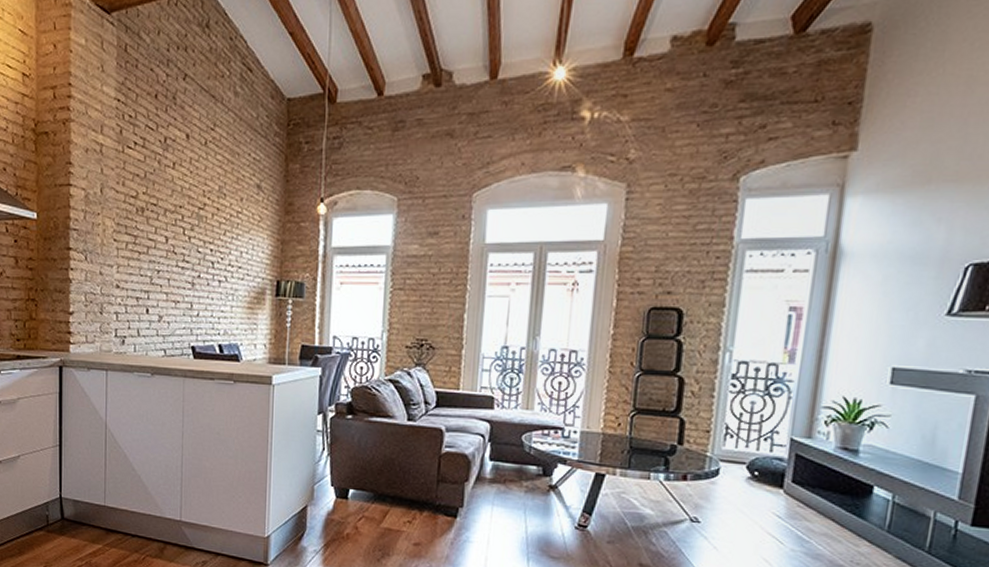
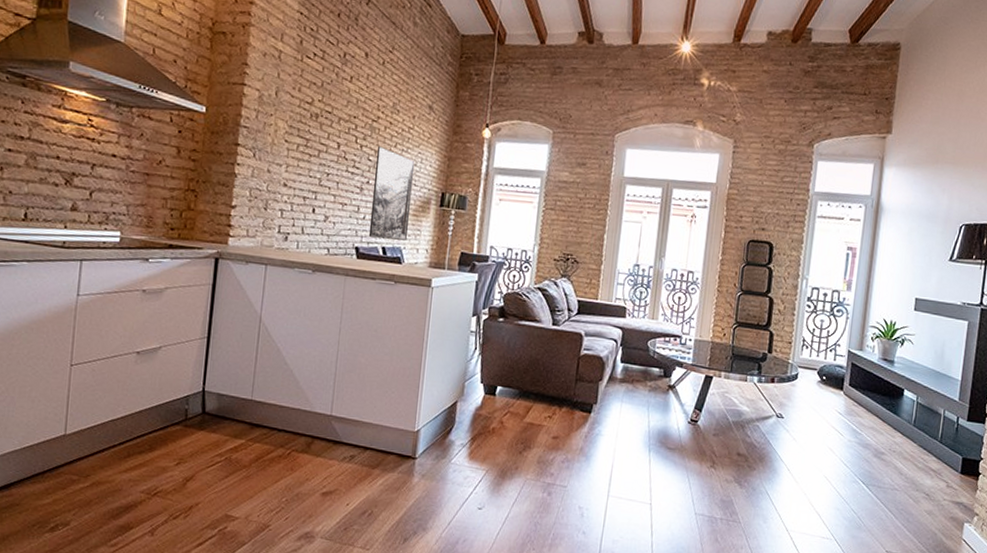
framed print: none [204,235,246,336] -> present [368,146,415,241]

